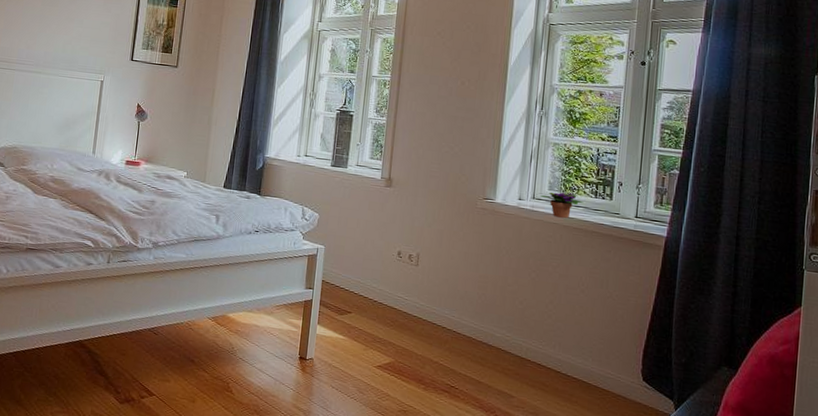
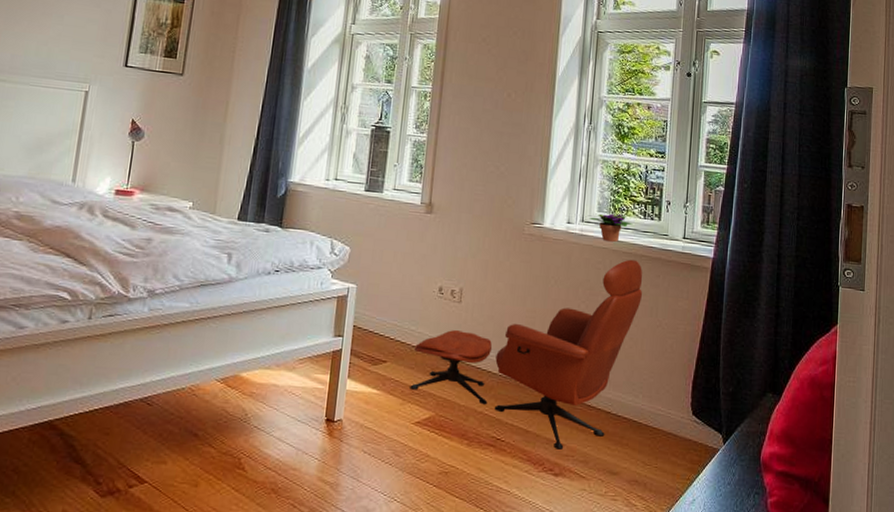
armchair: none [372,234,594,401] -> present [410,259,643,450]

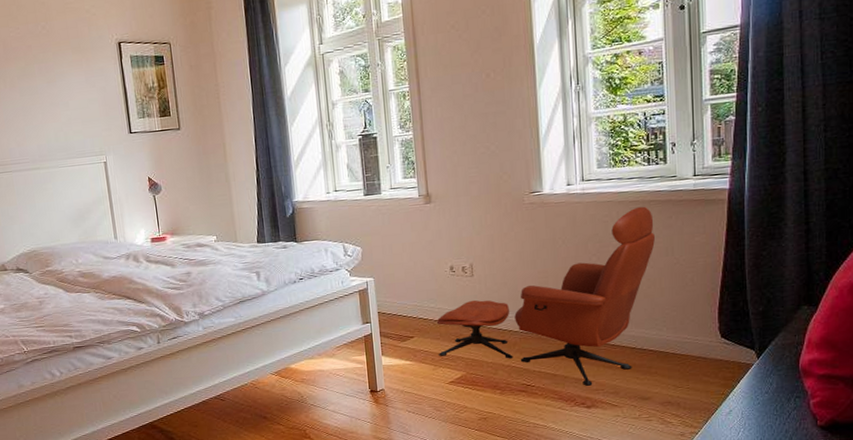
potted flower: present [590,213,633,243] -> none [590,166,637,196]

